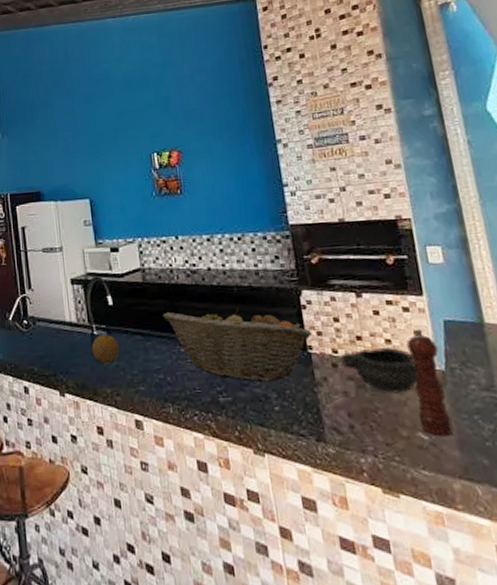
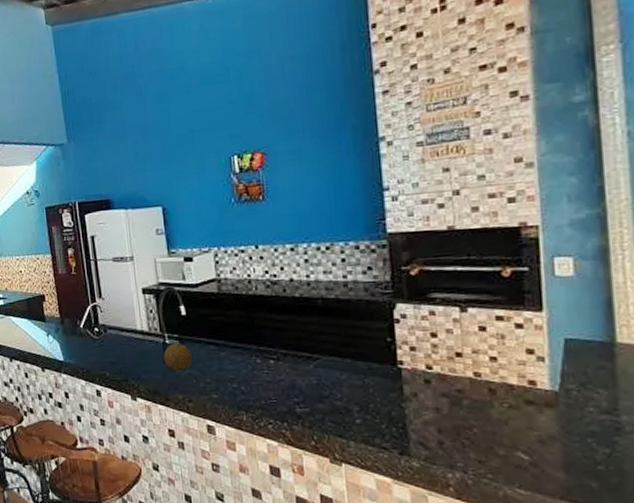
fruit basket: present [163,307,313,383] -> none [239,319,405,395]
bowl: present [341,347,419,393] -> none [436,364,526,412]
pepper mill: present [406,328,454,436] -> none [515,346,560,457]

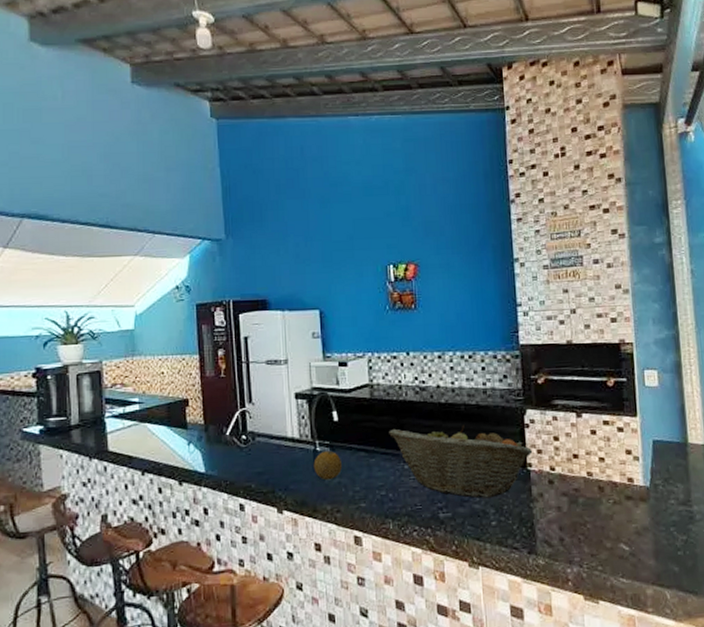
fruit basket: none [239,319,405,395] -> present [389,424,533,499]

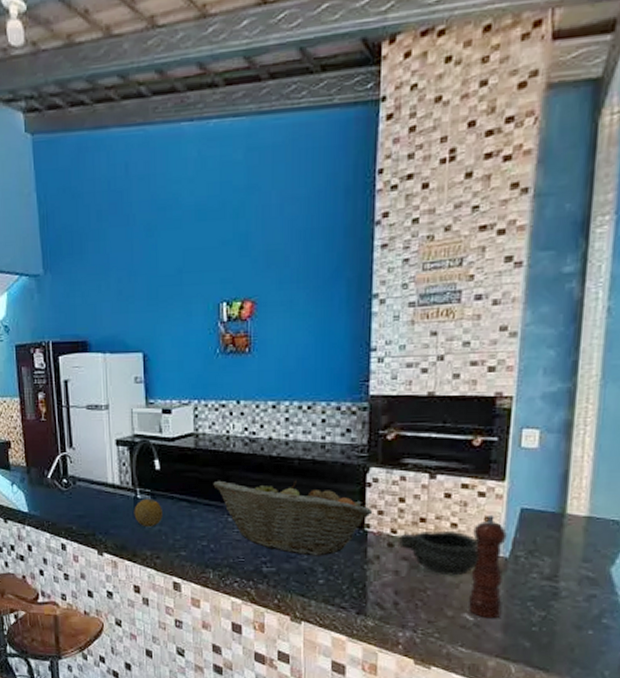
bowl: none [558,464,626,508] -> present [399,530,479,576]
pepper mill: none [618,447,651,547] -> present [467,514,507,619]

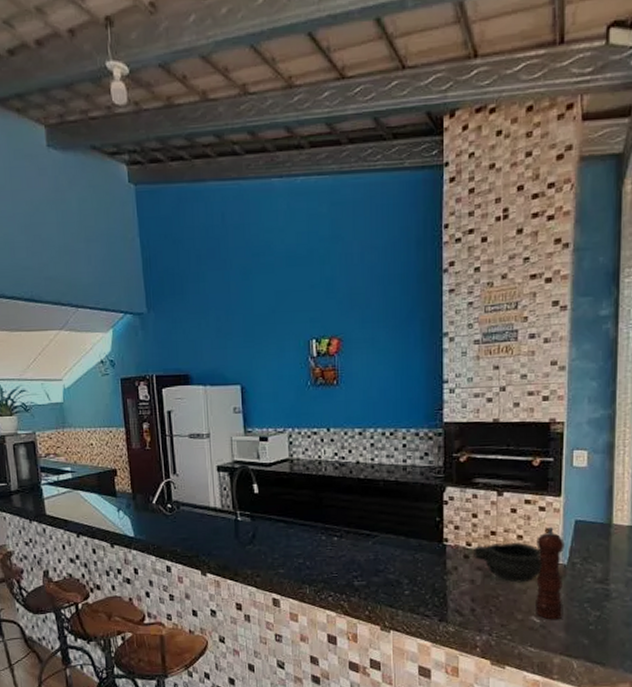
fruit: present [134,498,162,528] -> none [235,520,262,548]
fruit basket: present [213,480,373,556] -> none [307,500,450,569]

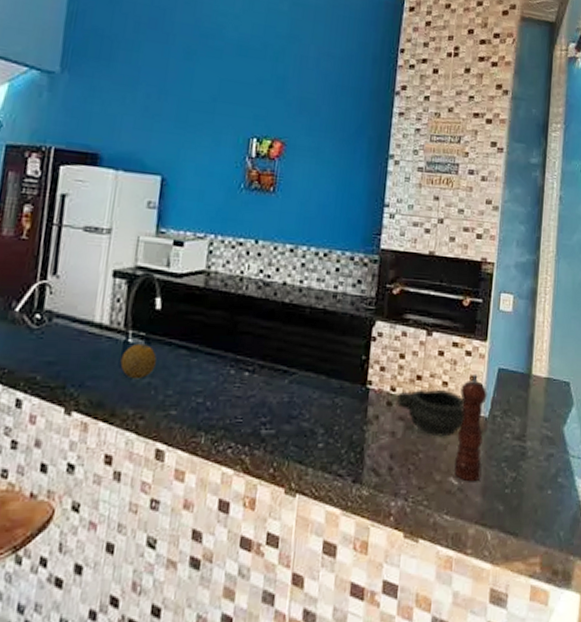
fruit: none [235,520,262,548] -> present [120,343,157,380]

